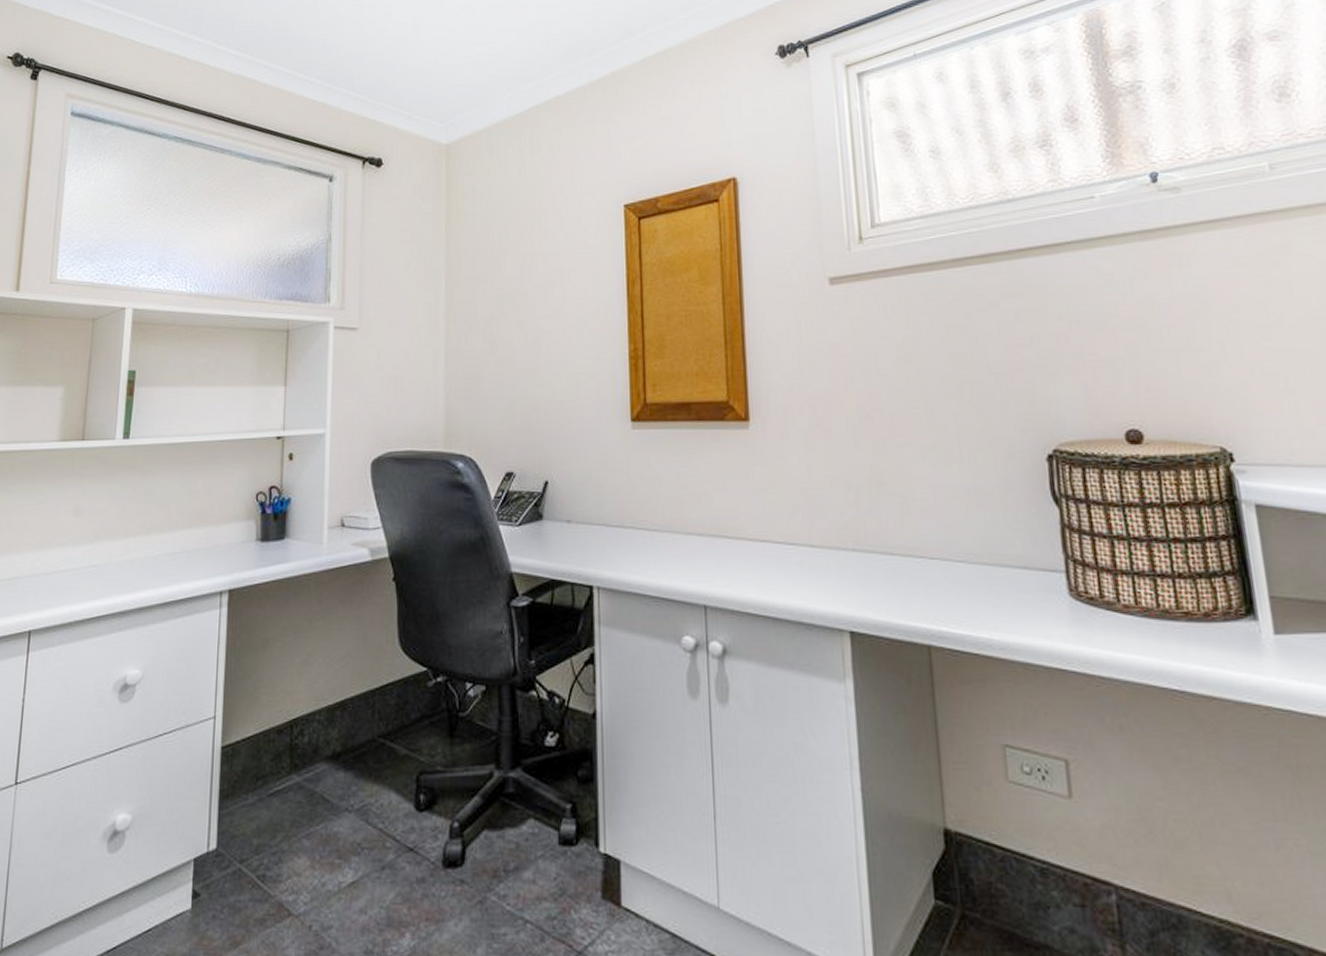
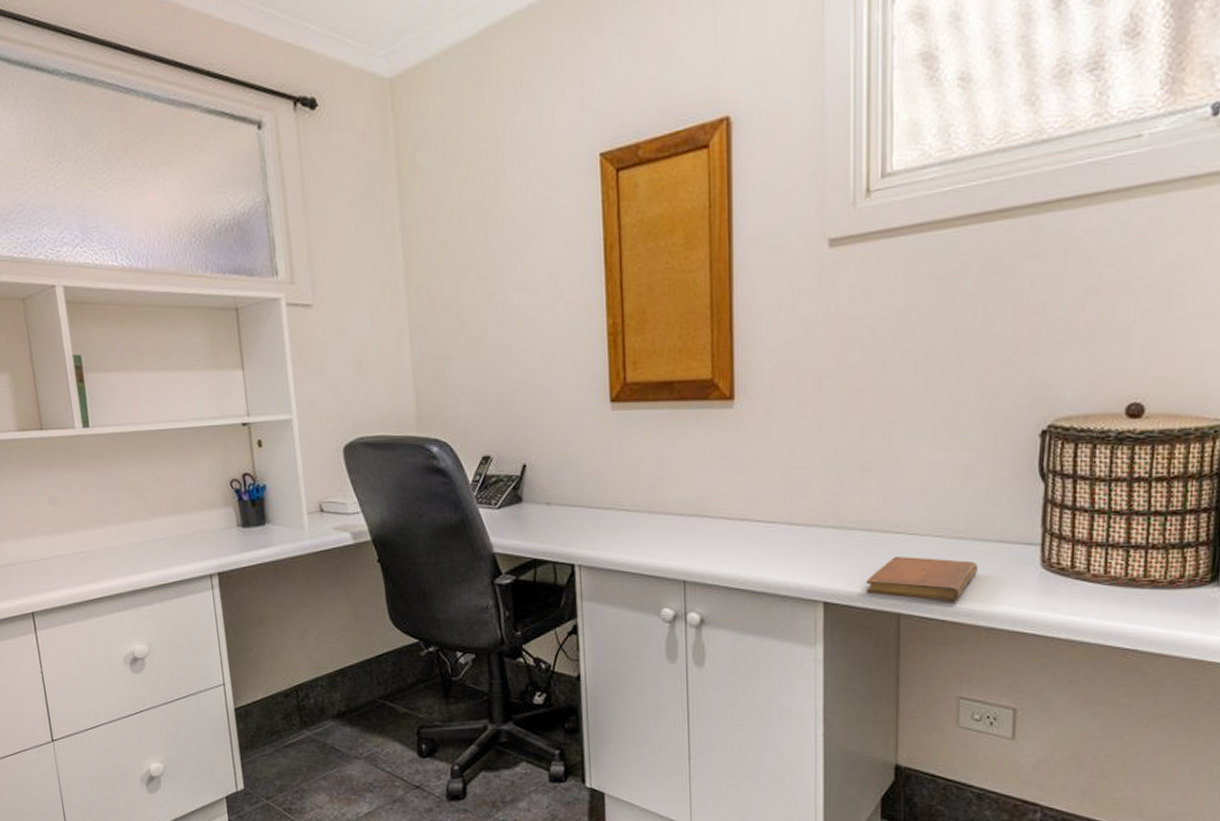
notebook: none [892,581,1005,633] -> present [866,555,977,602]

